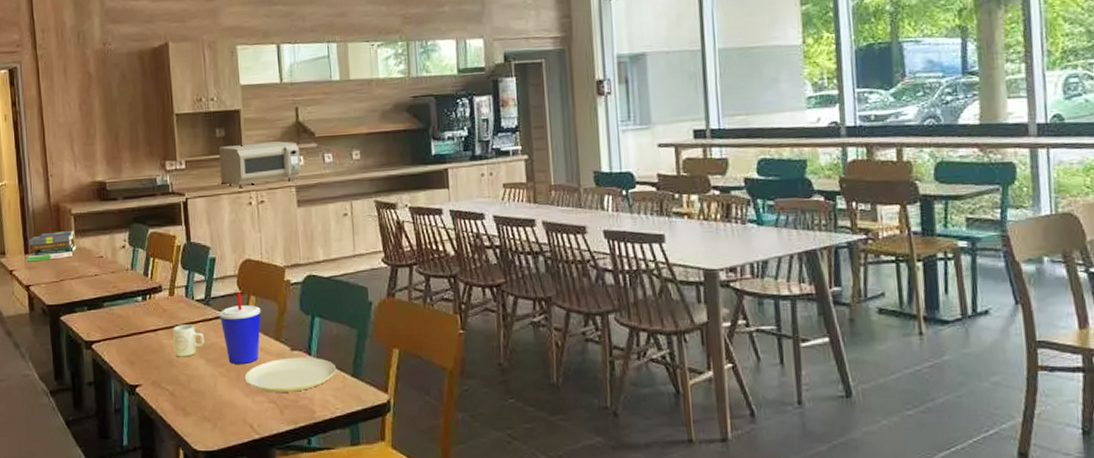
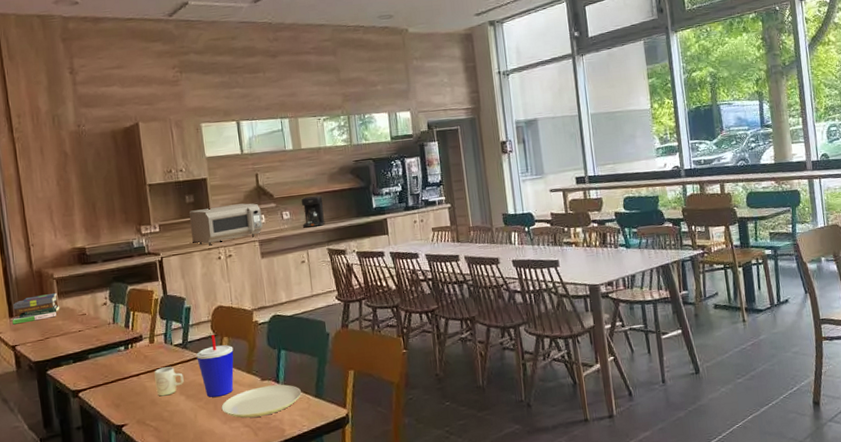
coffee maker: none [346,136,374,174] -> present [301,196,326,228]

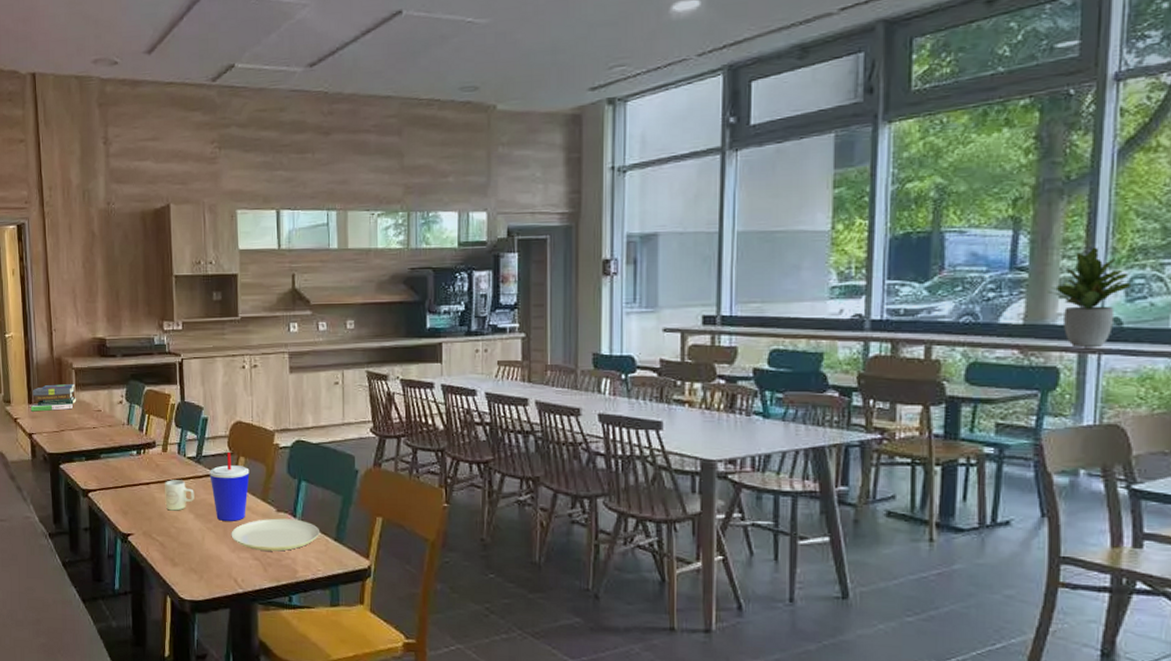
microwave: present [188,203,263,246] -> none [215,307,294,352]
coffee maker: present [301,196,326,228] -> none [340,306,367,343]
potted plant: none [784,108,830,175] -> present [1047,247,1132,347]

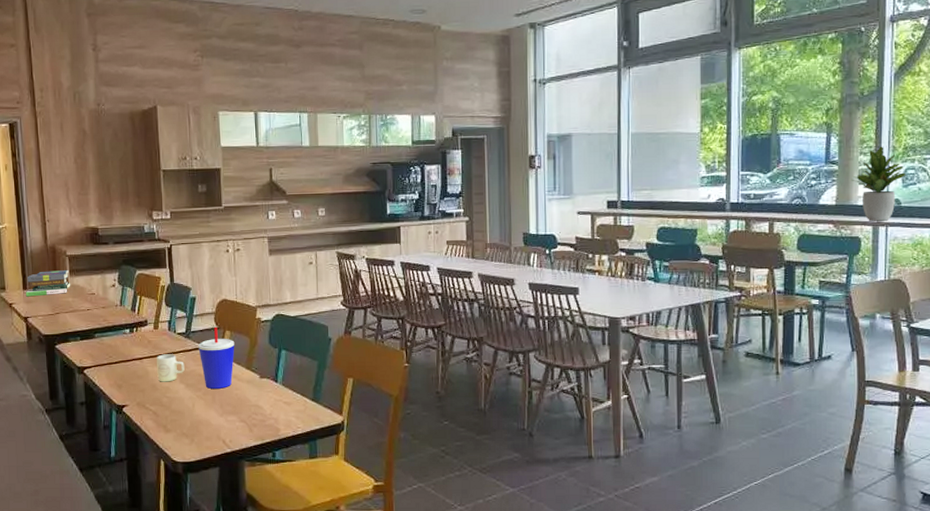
plate: present [231,518,320,552] -> none [219,384,299,413]

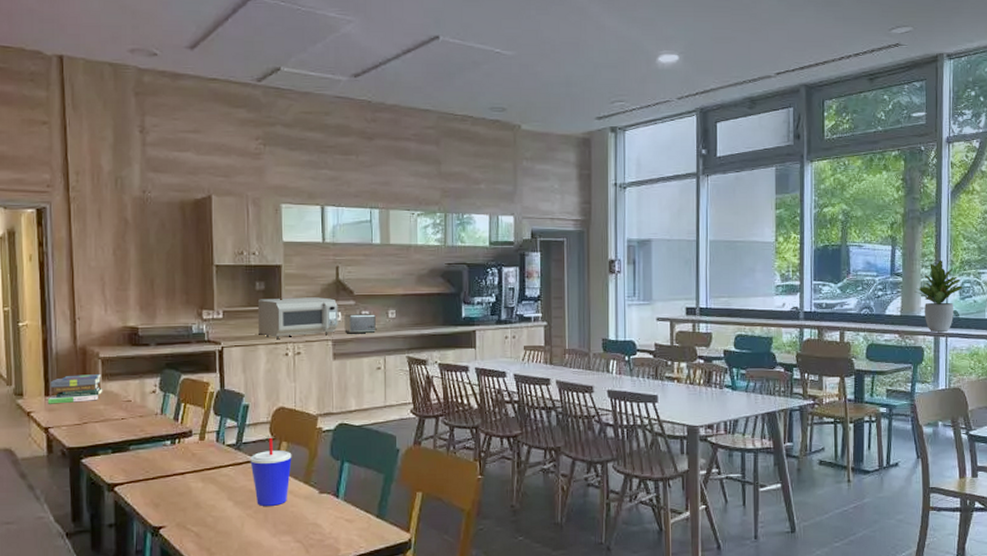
mug: present [157,354,185,382] -> none [201,468,234,500]
microwave: none [200,198,273,238] -> present [257,297,338,340]
toaster: none [278,211,307,232] -> present [344,313,376,334]

